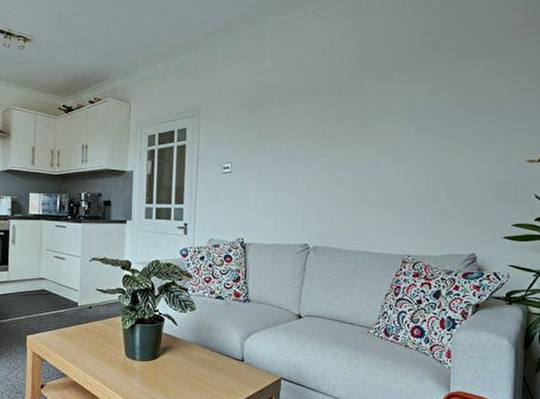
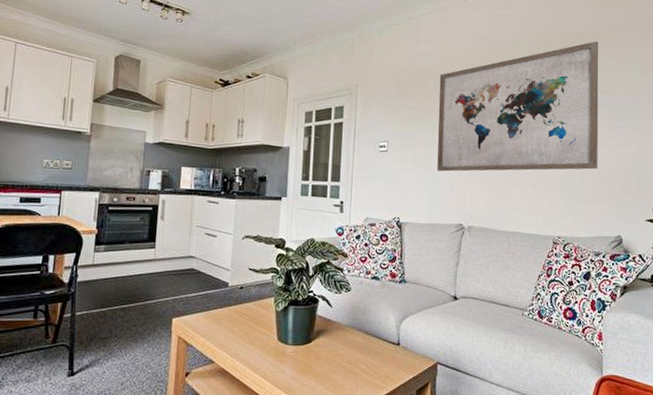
wall art: none [282,49,458,192] -> present [437,41,599,172]

